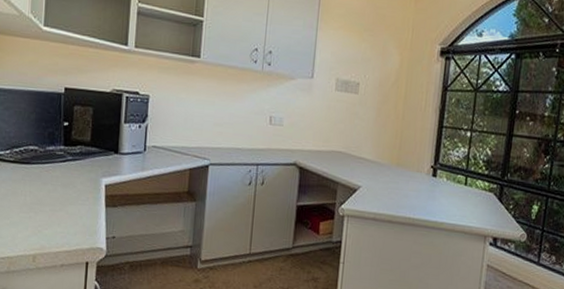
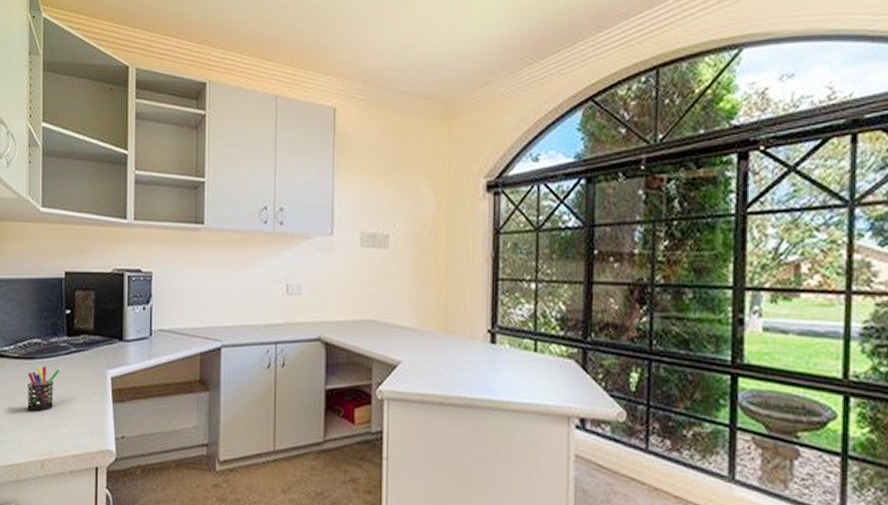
pen holder: none [21,171,55,211] -> present [27,366,59,411]

